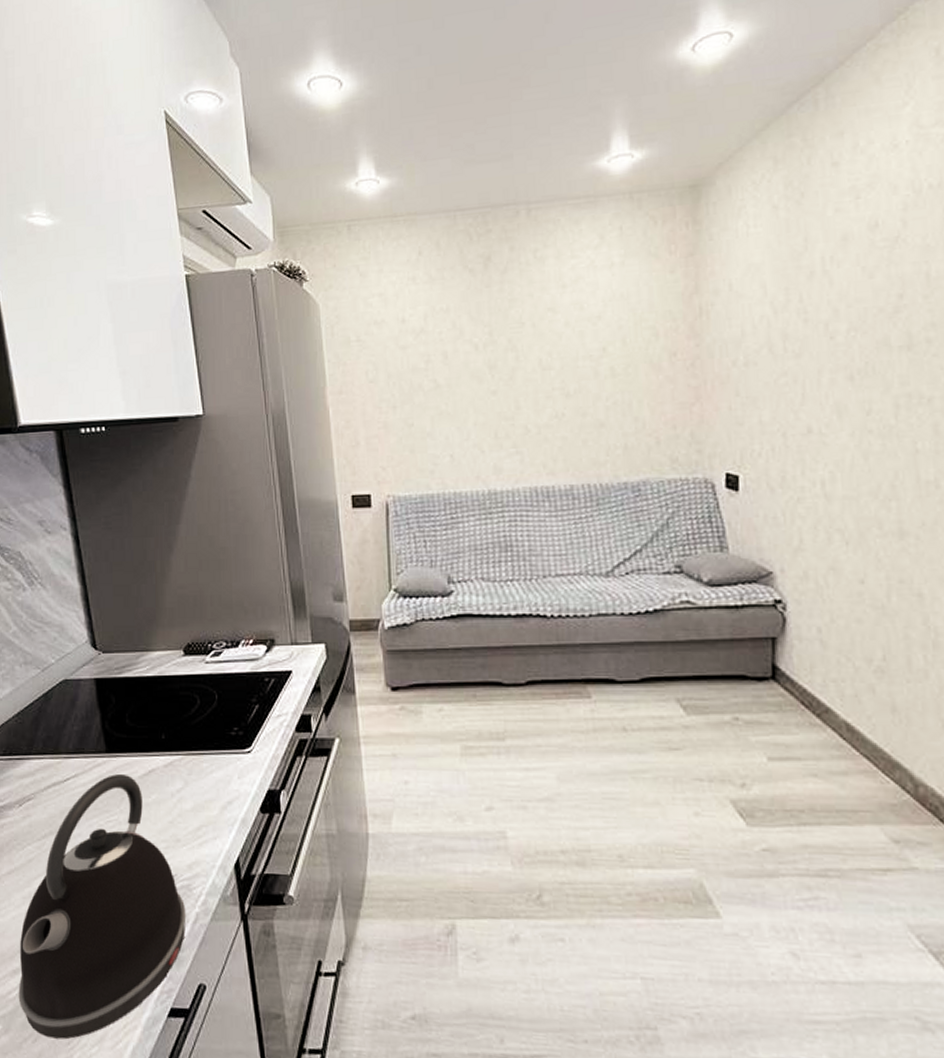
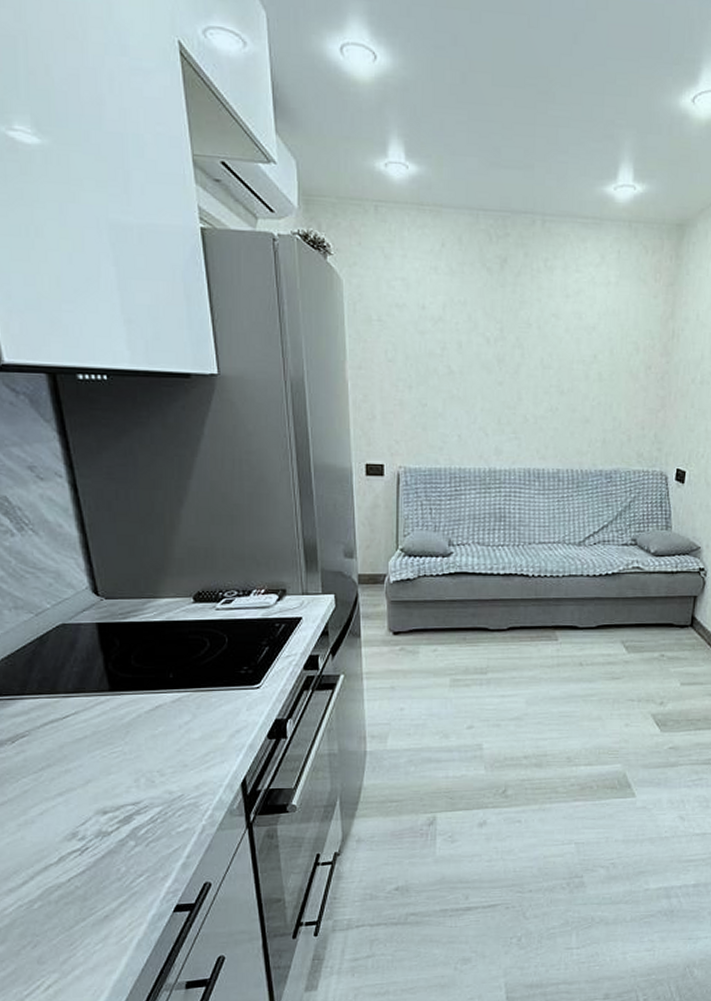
kettle: present [18,773,186,1040] -> none [15,709,193,943]

